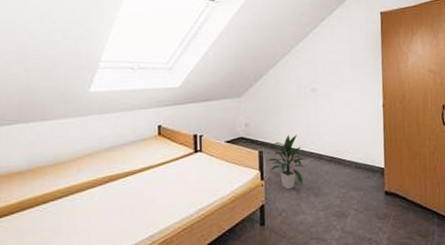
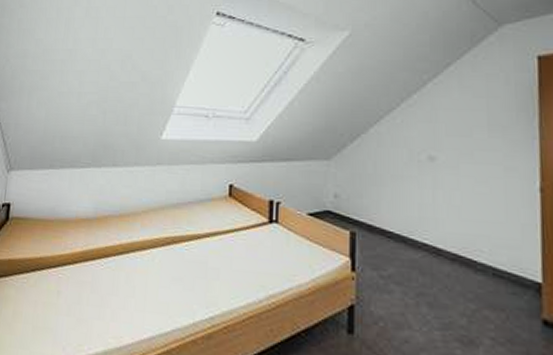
indoor plant: present [266,134,306,190] -> none [359,214,417,291]

